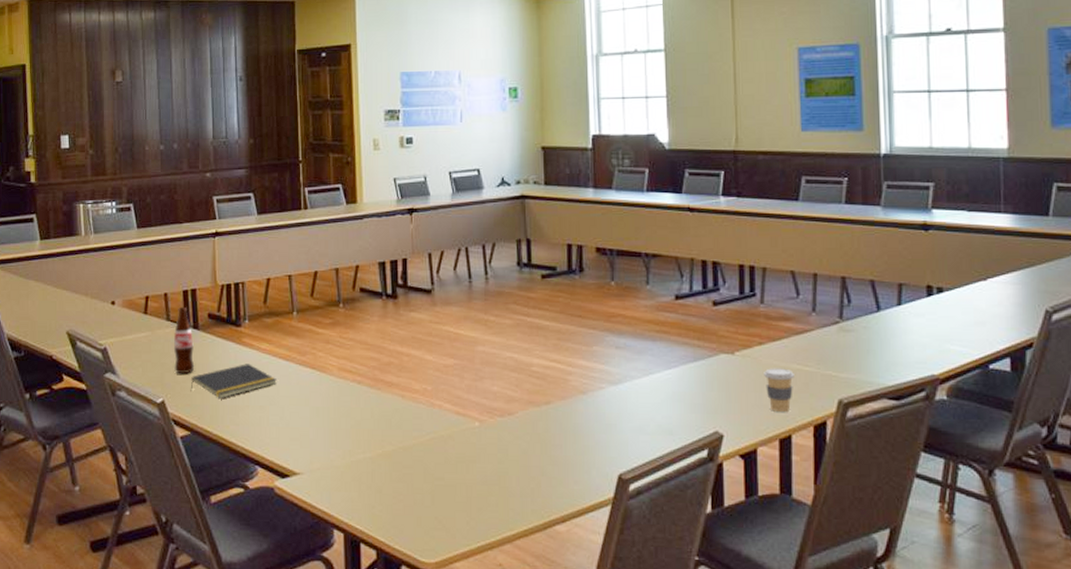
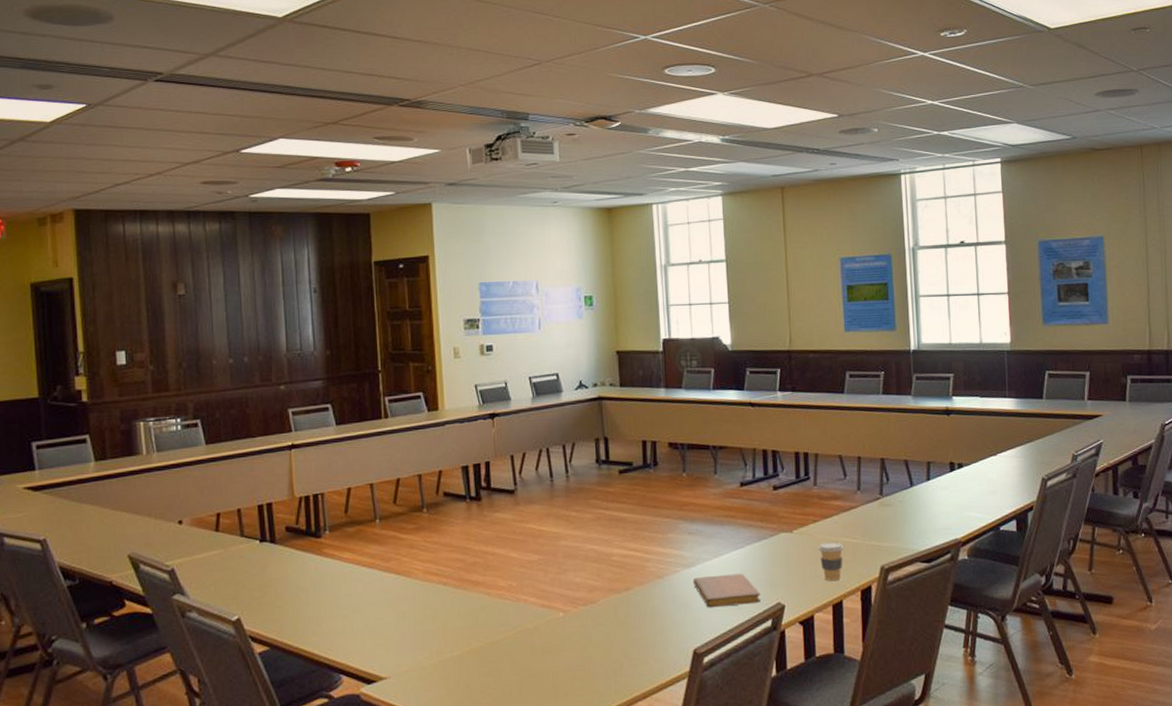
bottle: present [174,306,195,374] -> none [249,521,273,590]
notepad: present [190,364,277,398] -> none [268,574,360,611]
notebook: none [619,395,695,431] -> present [692,573,761,608]

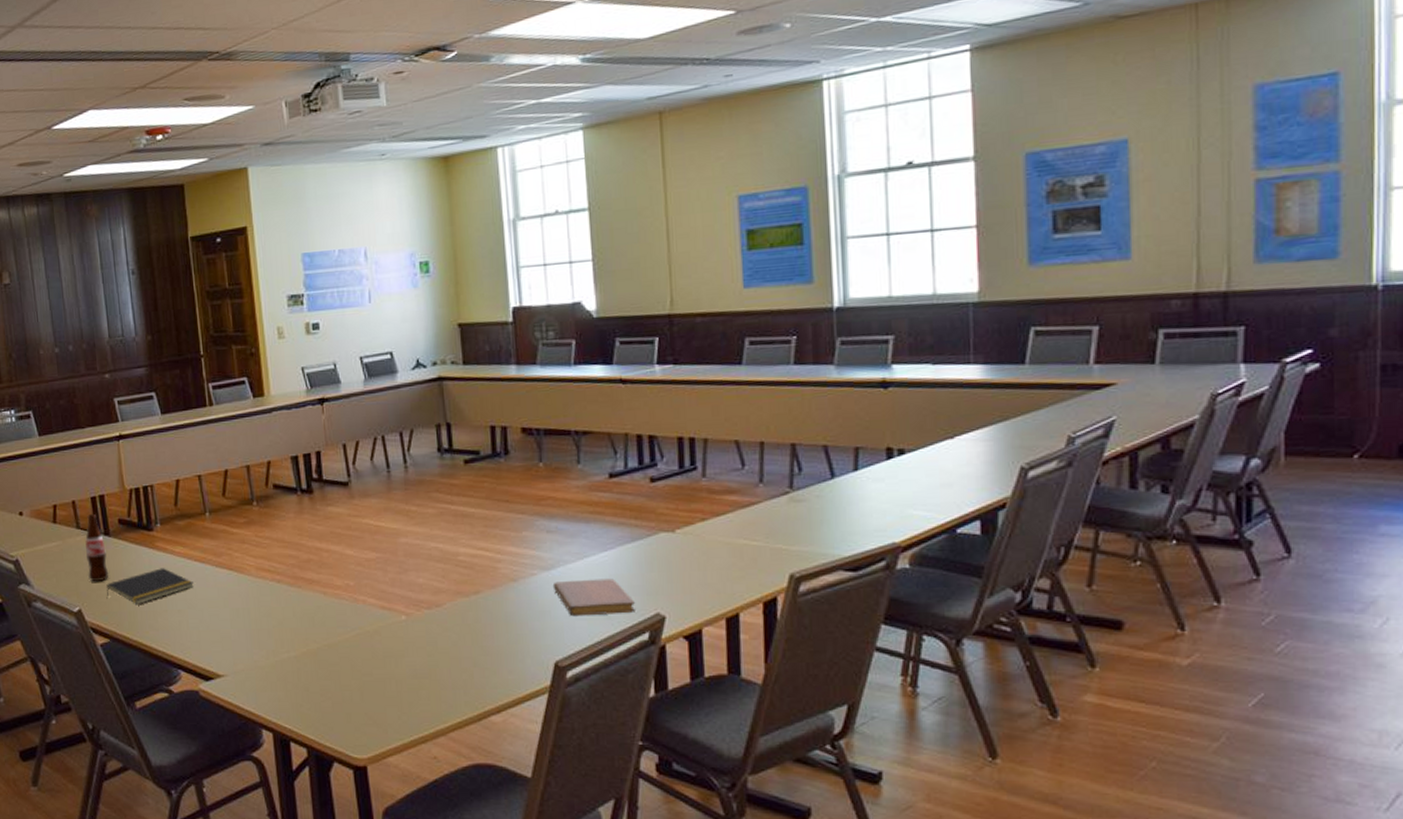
bottle: none [249,521,273,590] -> present [85,513,109,582]
notepad: none [268,574,360,611] -> present [106,568,194,604]
coffee cup: present [818,542,844,581] -> none [707,544,741,590]

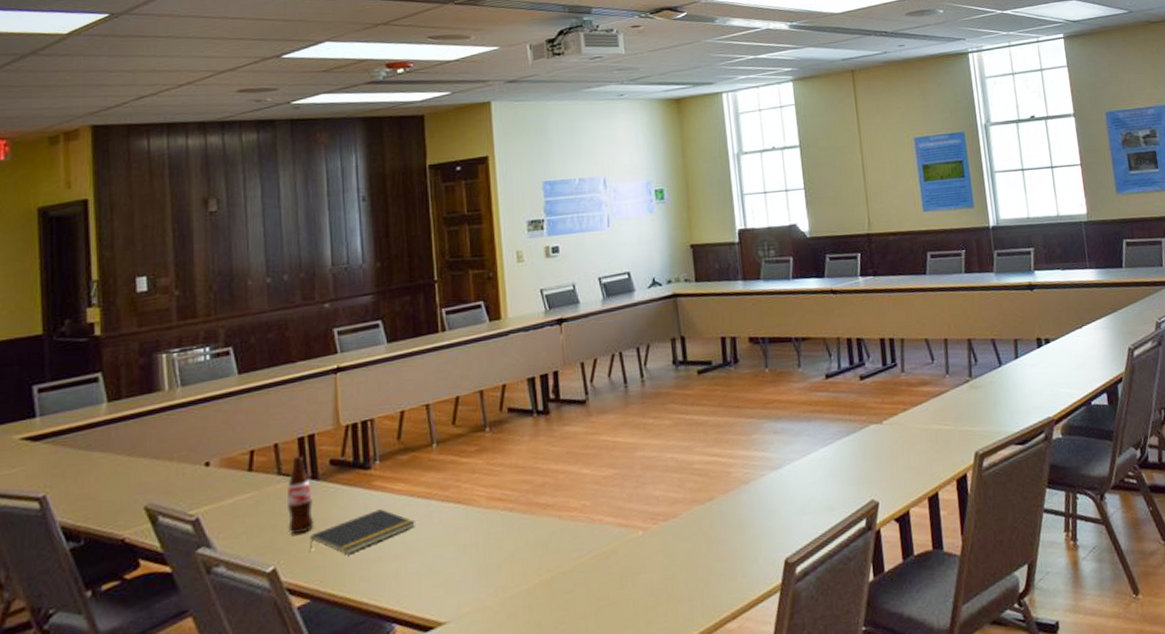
notebook: present [552,578,635,617] -> none [780,471,853,512]

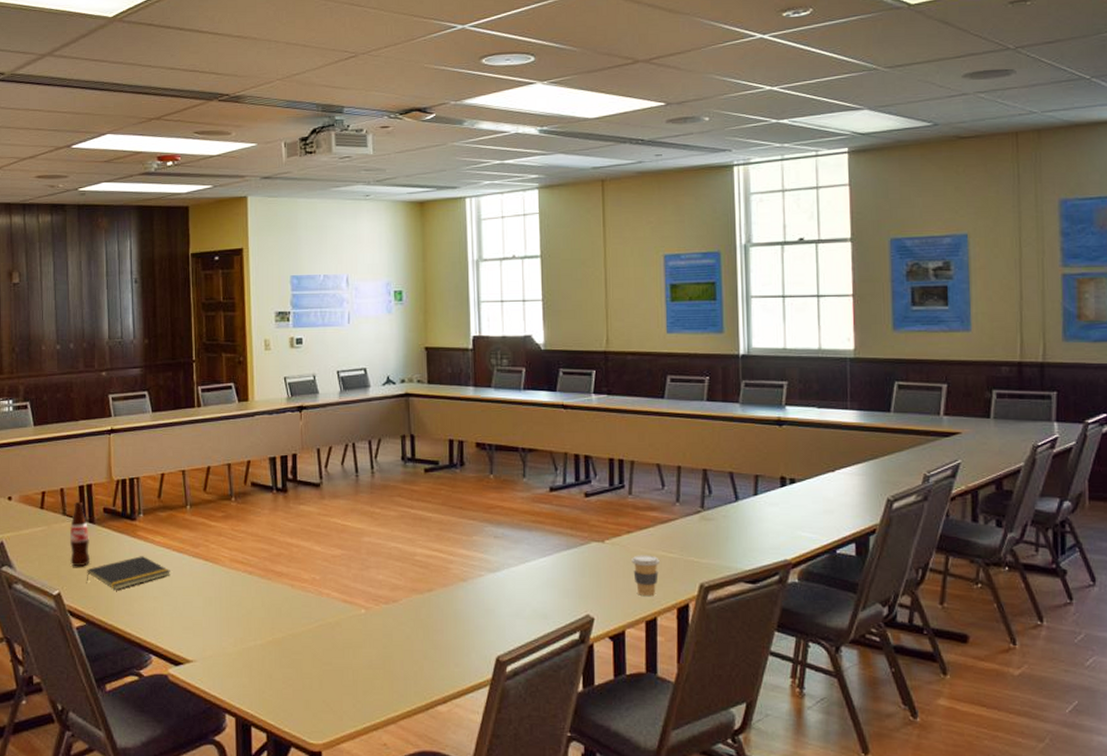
coffee cup: none [909,430,936,472] -> present [632,555,660,596]

